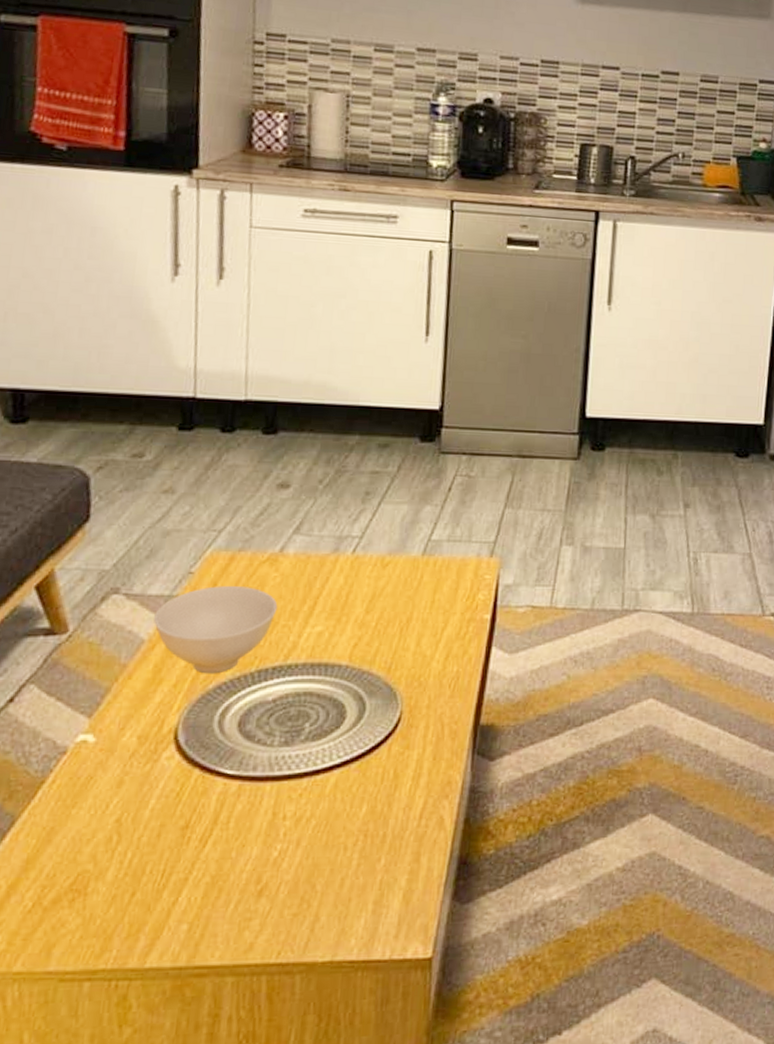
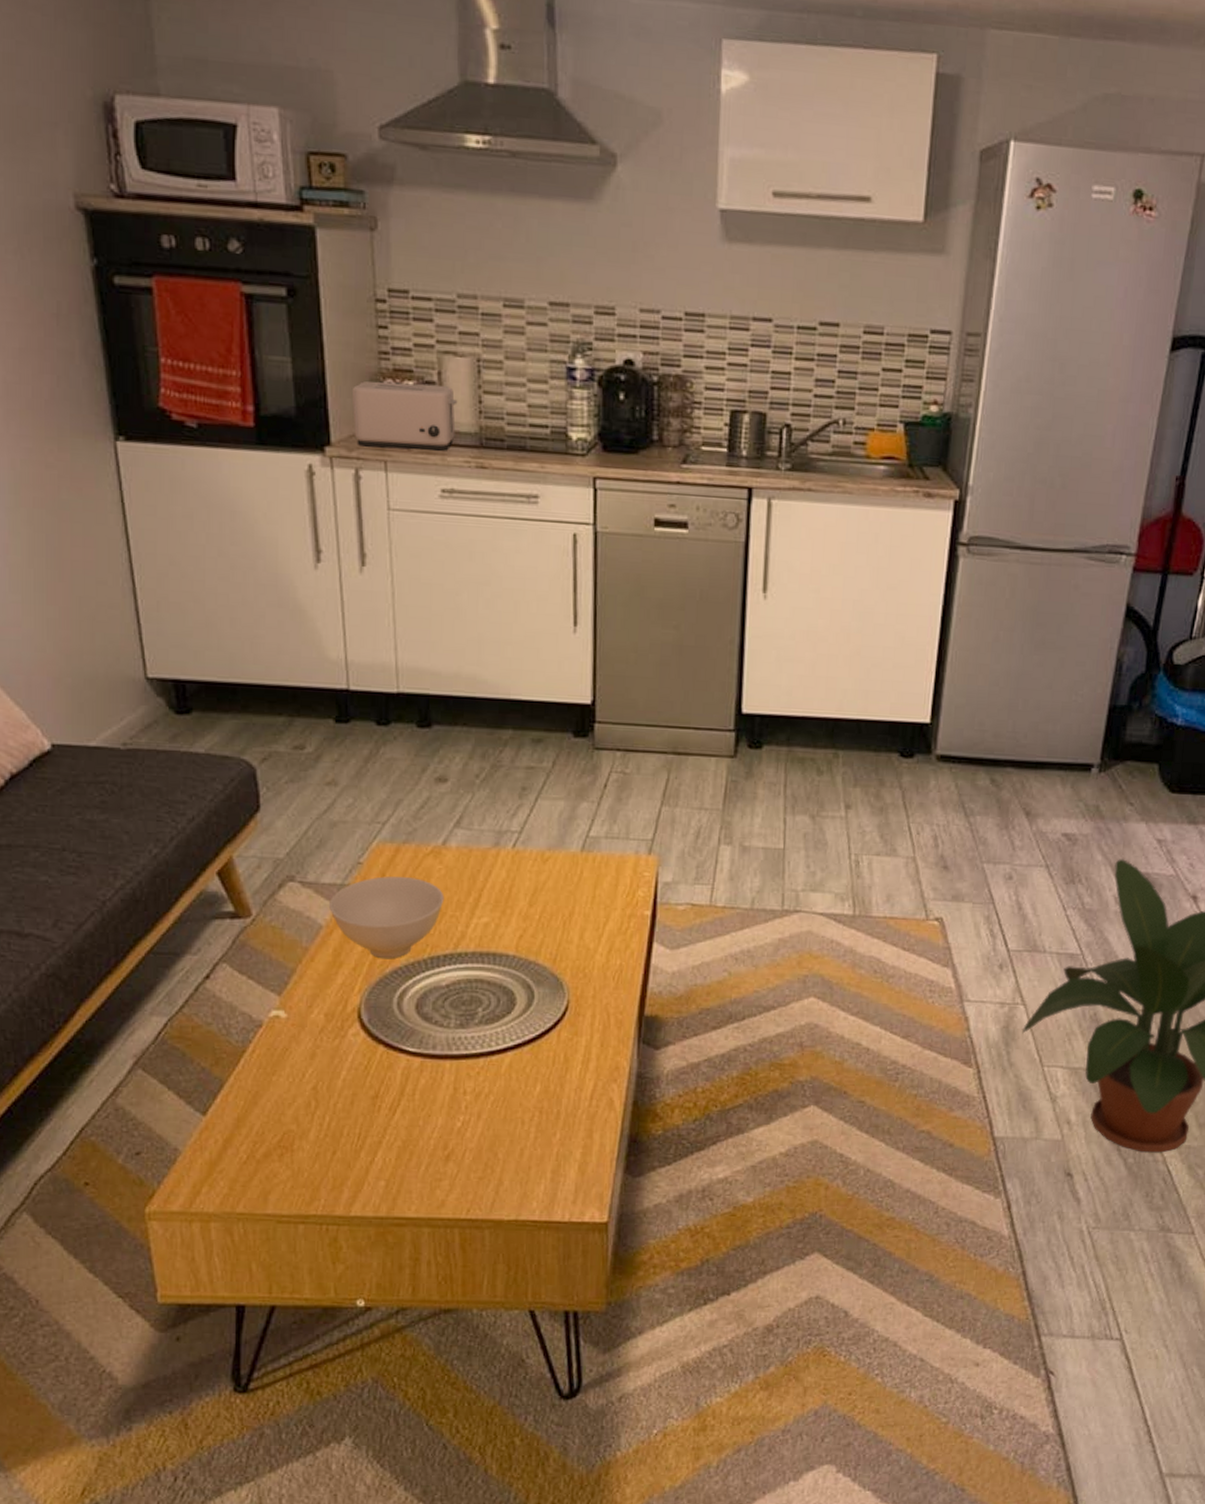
toaster: none [222,111,326,175] -> present [351,380,458,451]

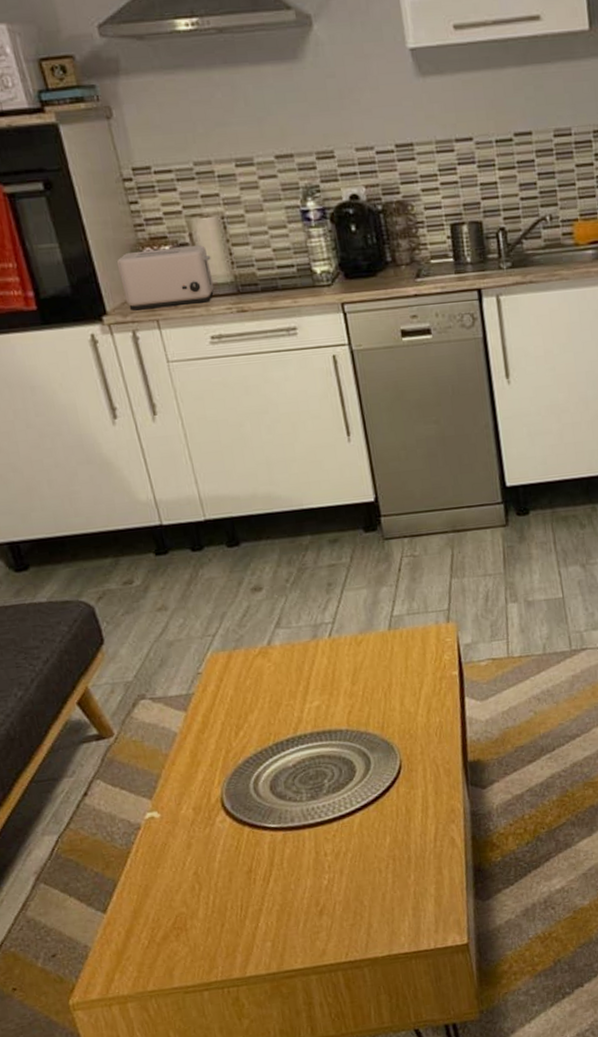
bowl: present [328,876,445,959] -> none [178,678,278,753]

